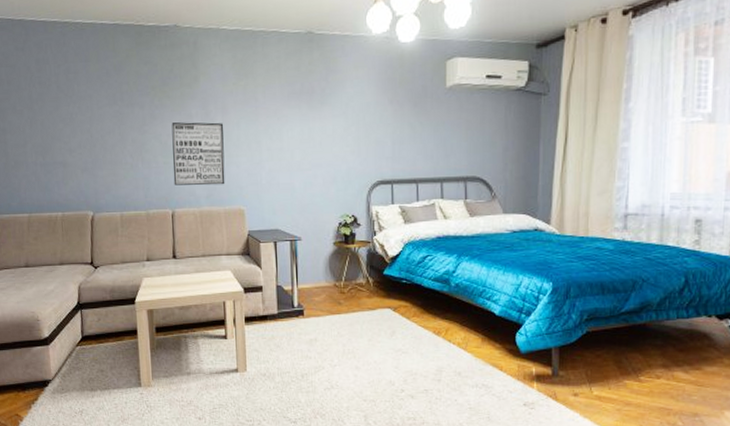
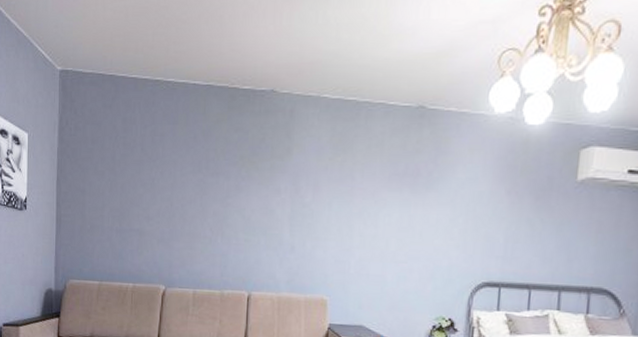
wall art: present [171,122,225,186] -> none [253,197,314,270]

